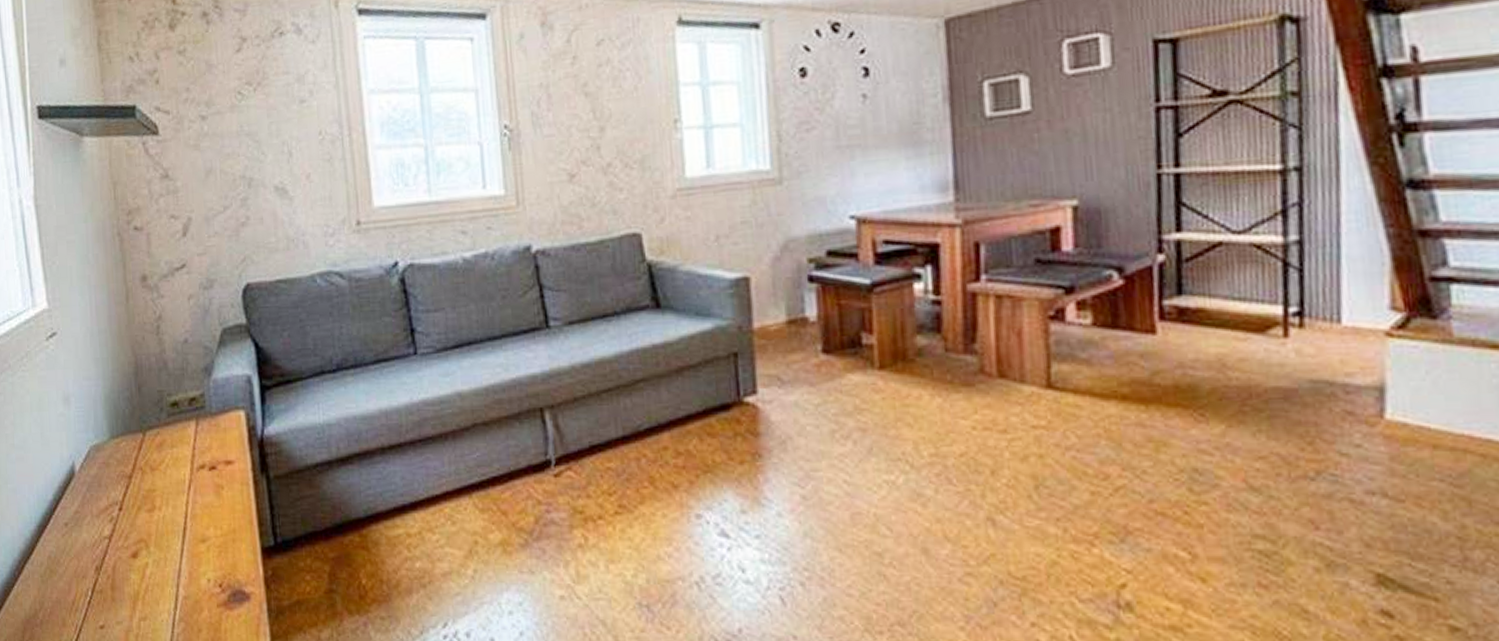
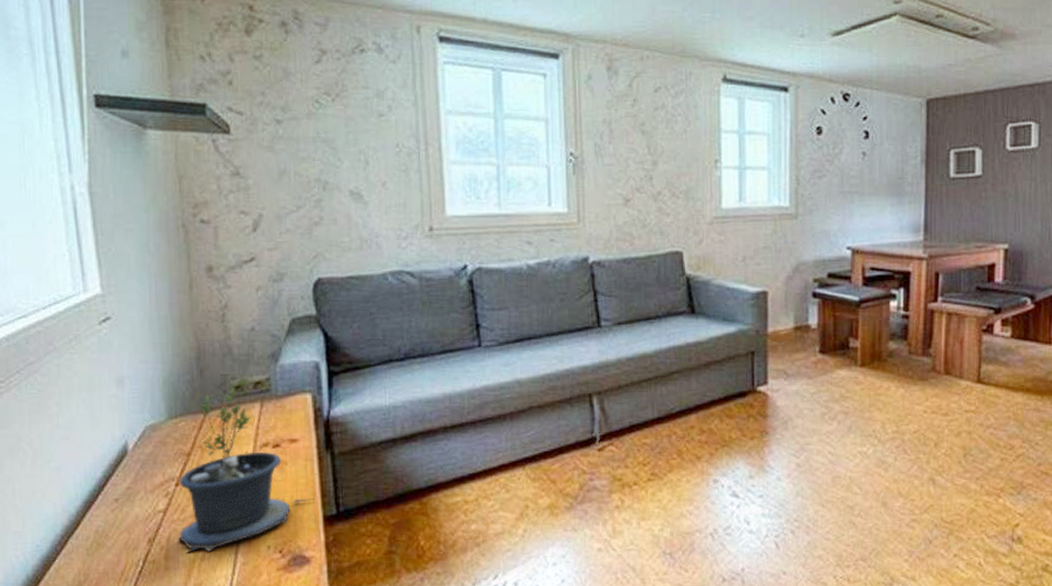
potted plant: none [122,393,253,584] -> present [177,377,316,553]

